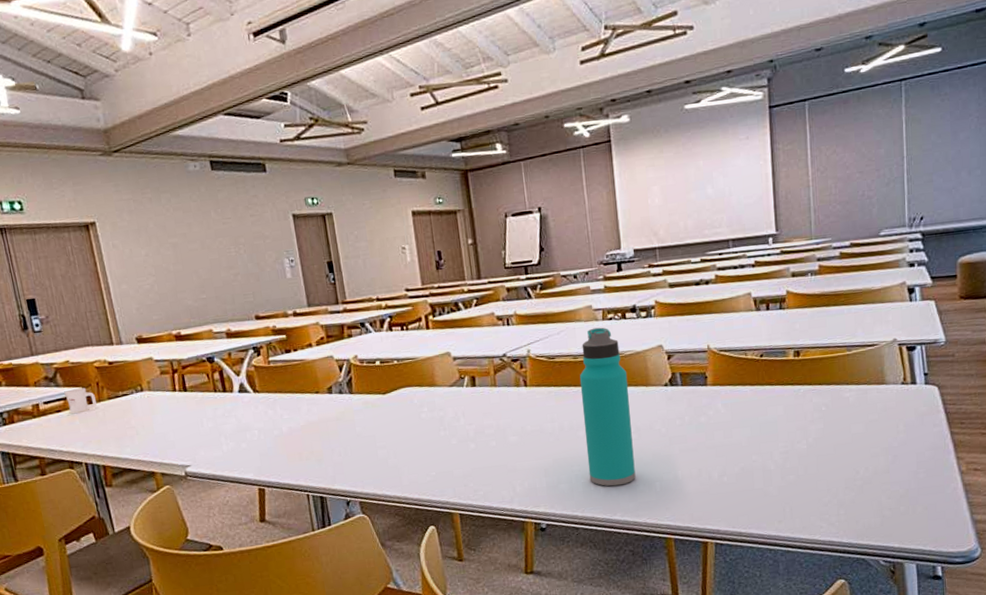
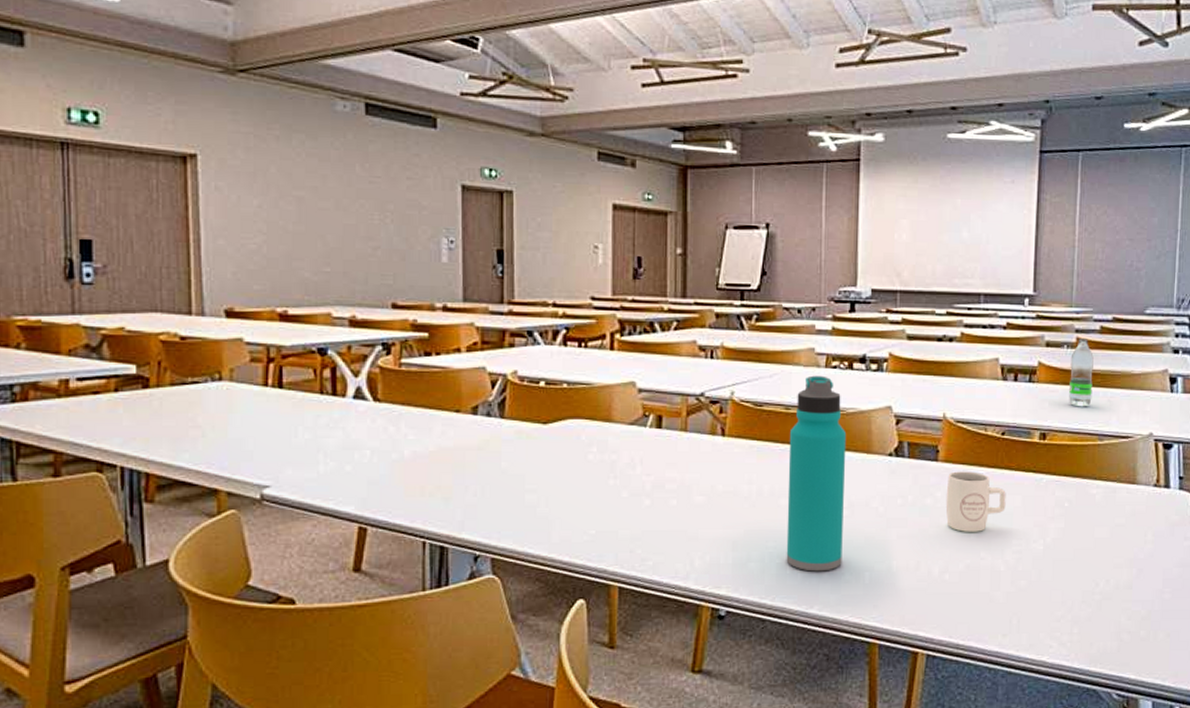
mug: present [64,388,98,414] -> none [109,366,154,399]
mug: none [717,390,770,441] -> present [945,471,1006,532]
bottle: none [815,265,838,325] -> present [1068,339,1094,407]

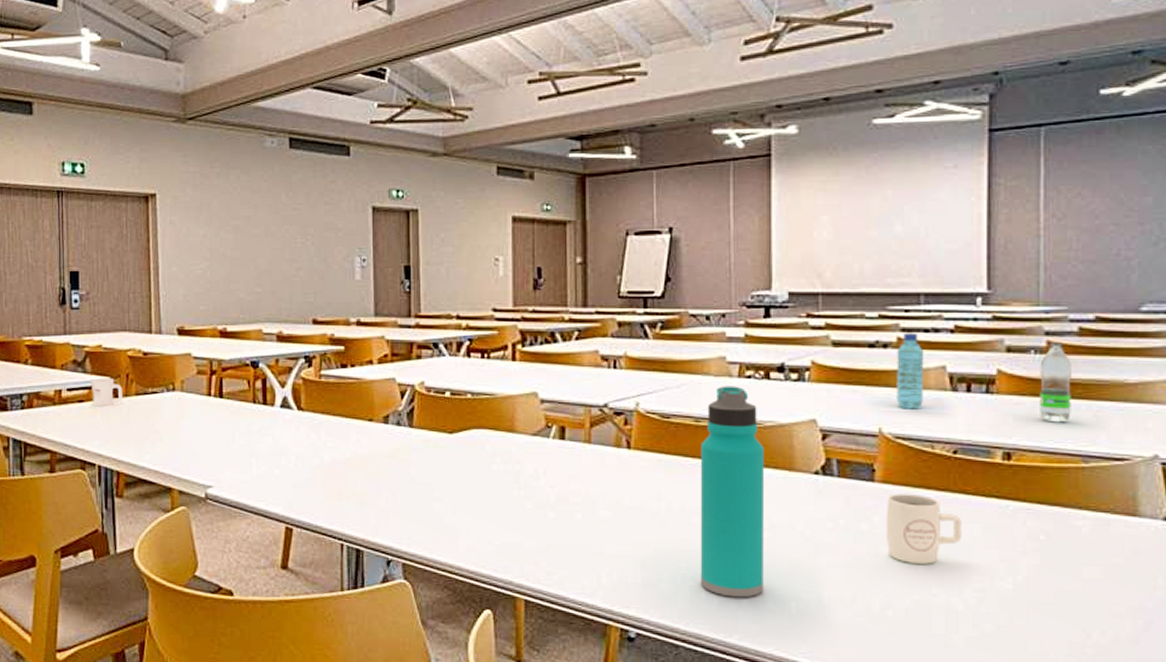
mug: none [109,366,154,399] -> present [91,378,123,407]
water bottle: none [958,328,982,397] -> present [897,332,925,410]

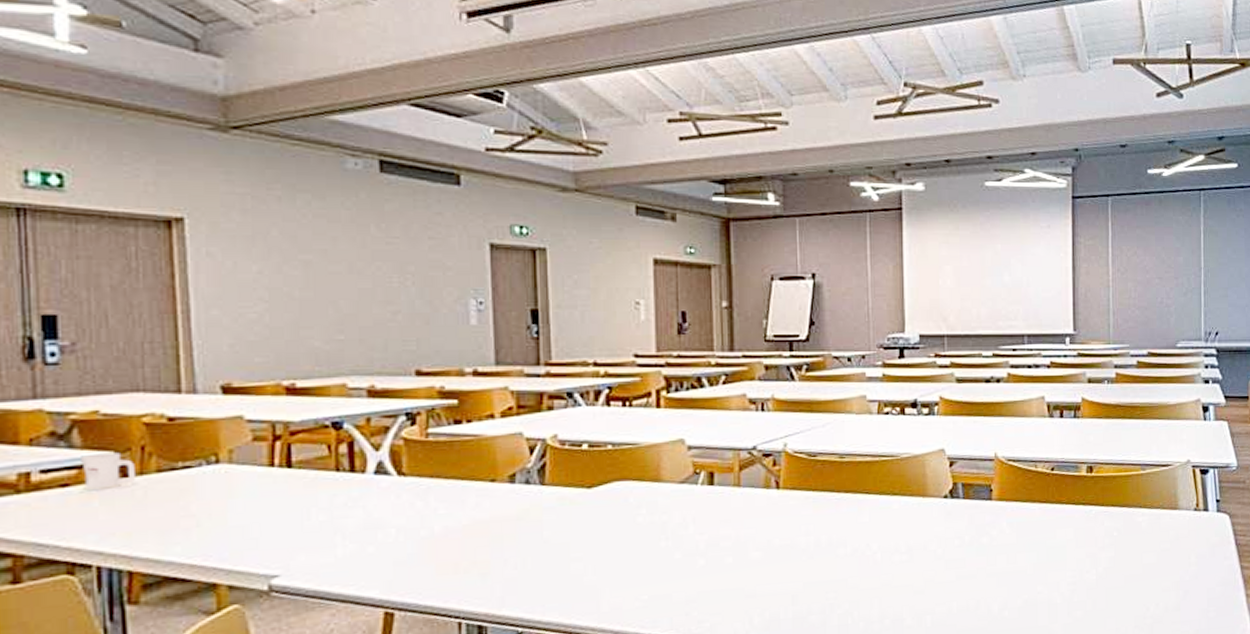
water bottle: present [700,386,765,598] -> none [844,422,903,620]
mug: present [885,493,962,564] -> none [1001,508,1059,568]
water bottle: present [897,332,925,410] -> none [1007,368,1029,435]
bottle: present [1038,342,1071,423] -> none [1111,374,1133,439]

